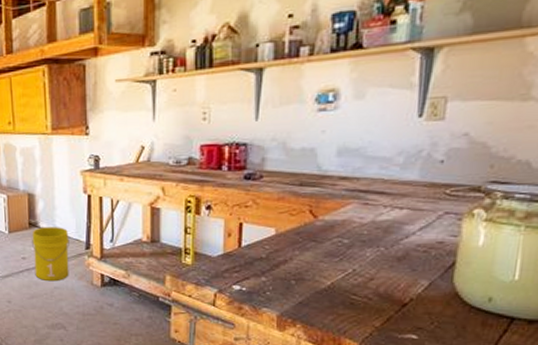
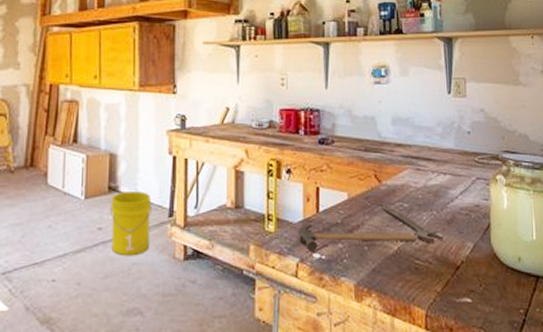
claw hammer: none [217,259,355,284] -> present [298,225,416,252]
wrench: none [315,241,391,279] -> present [382,205,444,243]

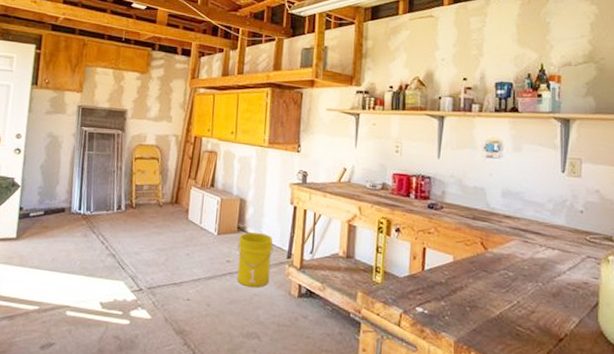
claw hammer: present [298,225,416,252] -> none [403,280,519,308]
wrench: present [382,205,444,243] -> none [486,271,548,313]

